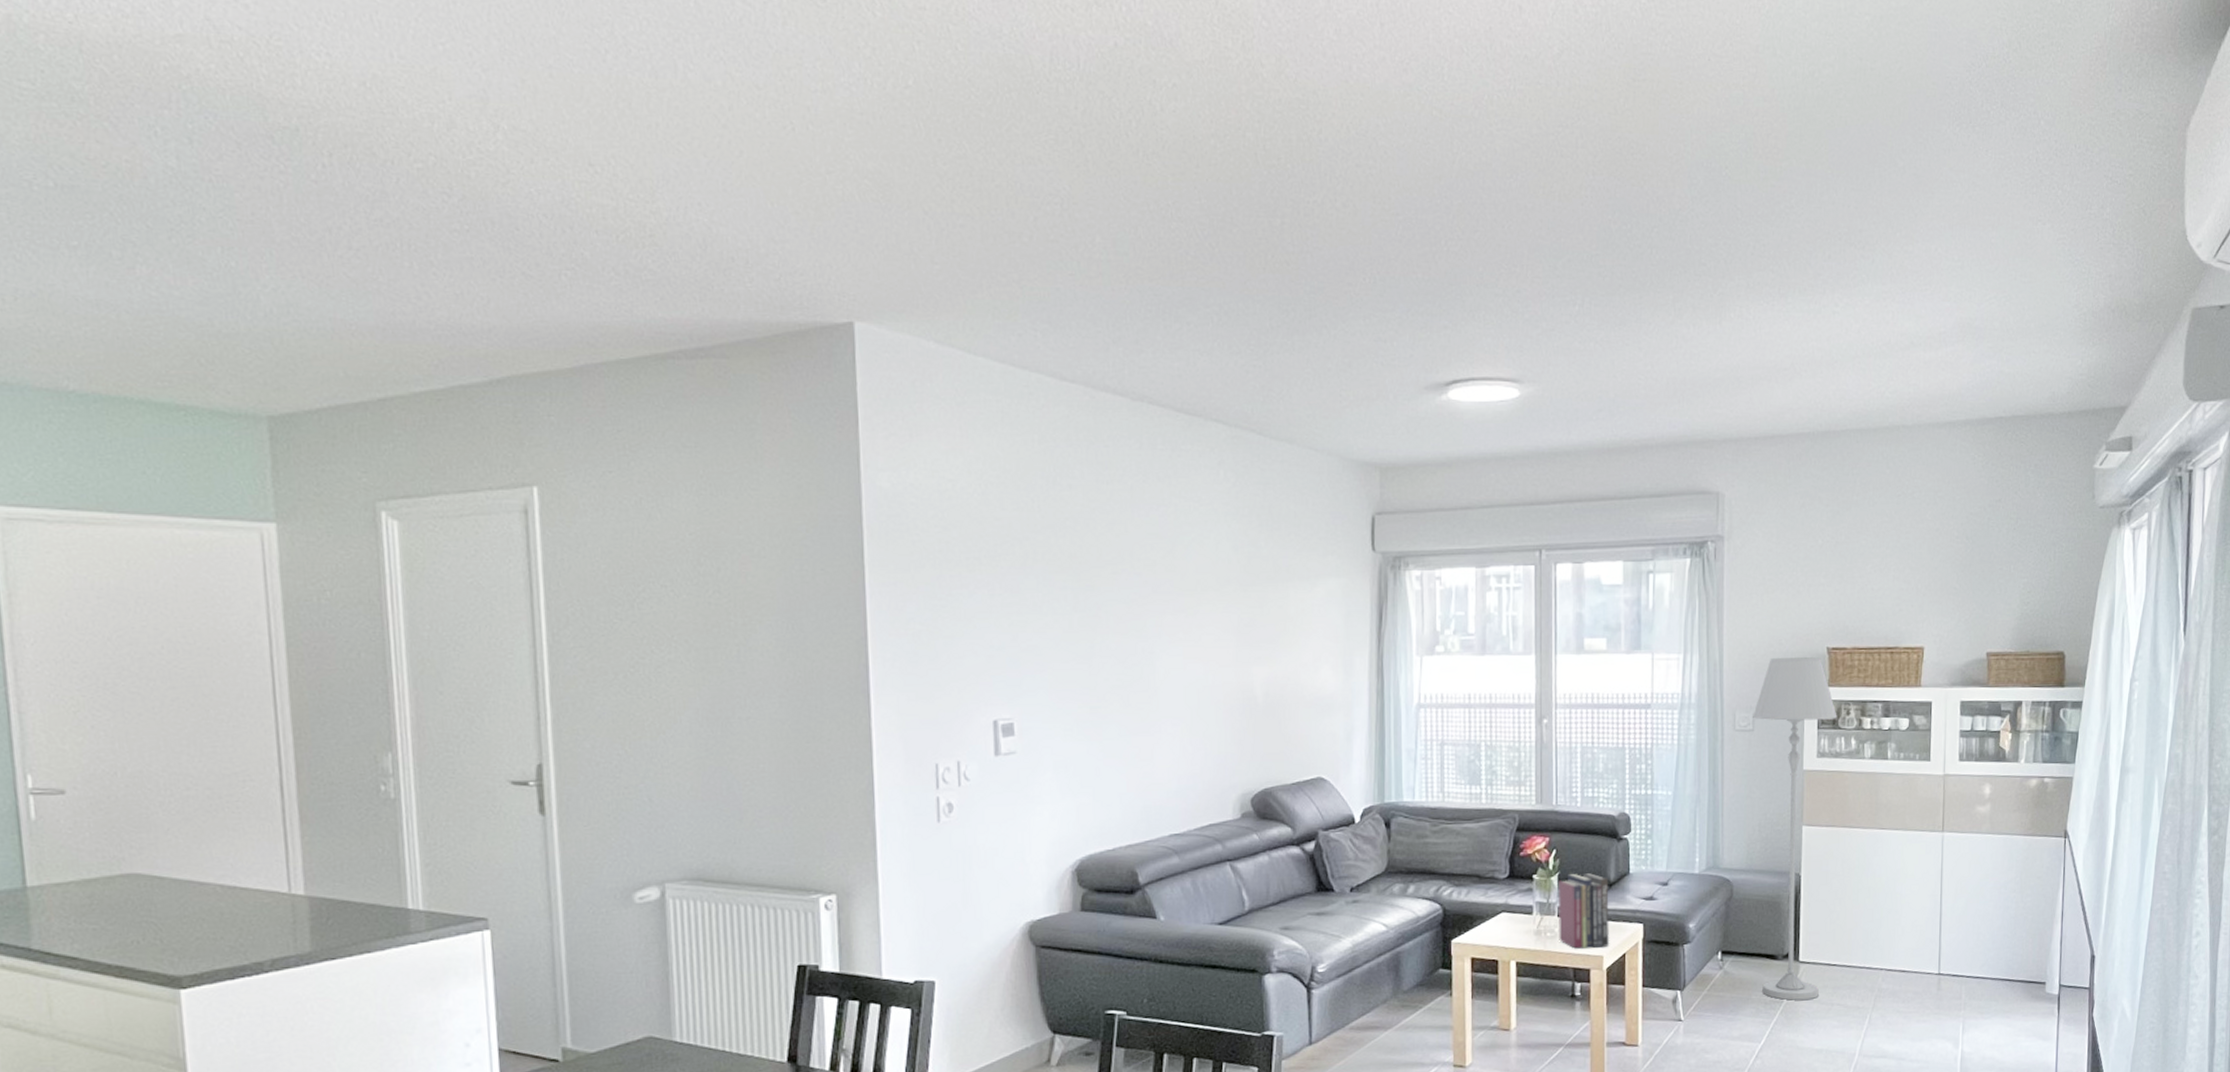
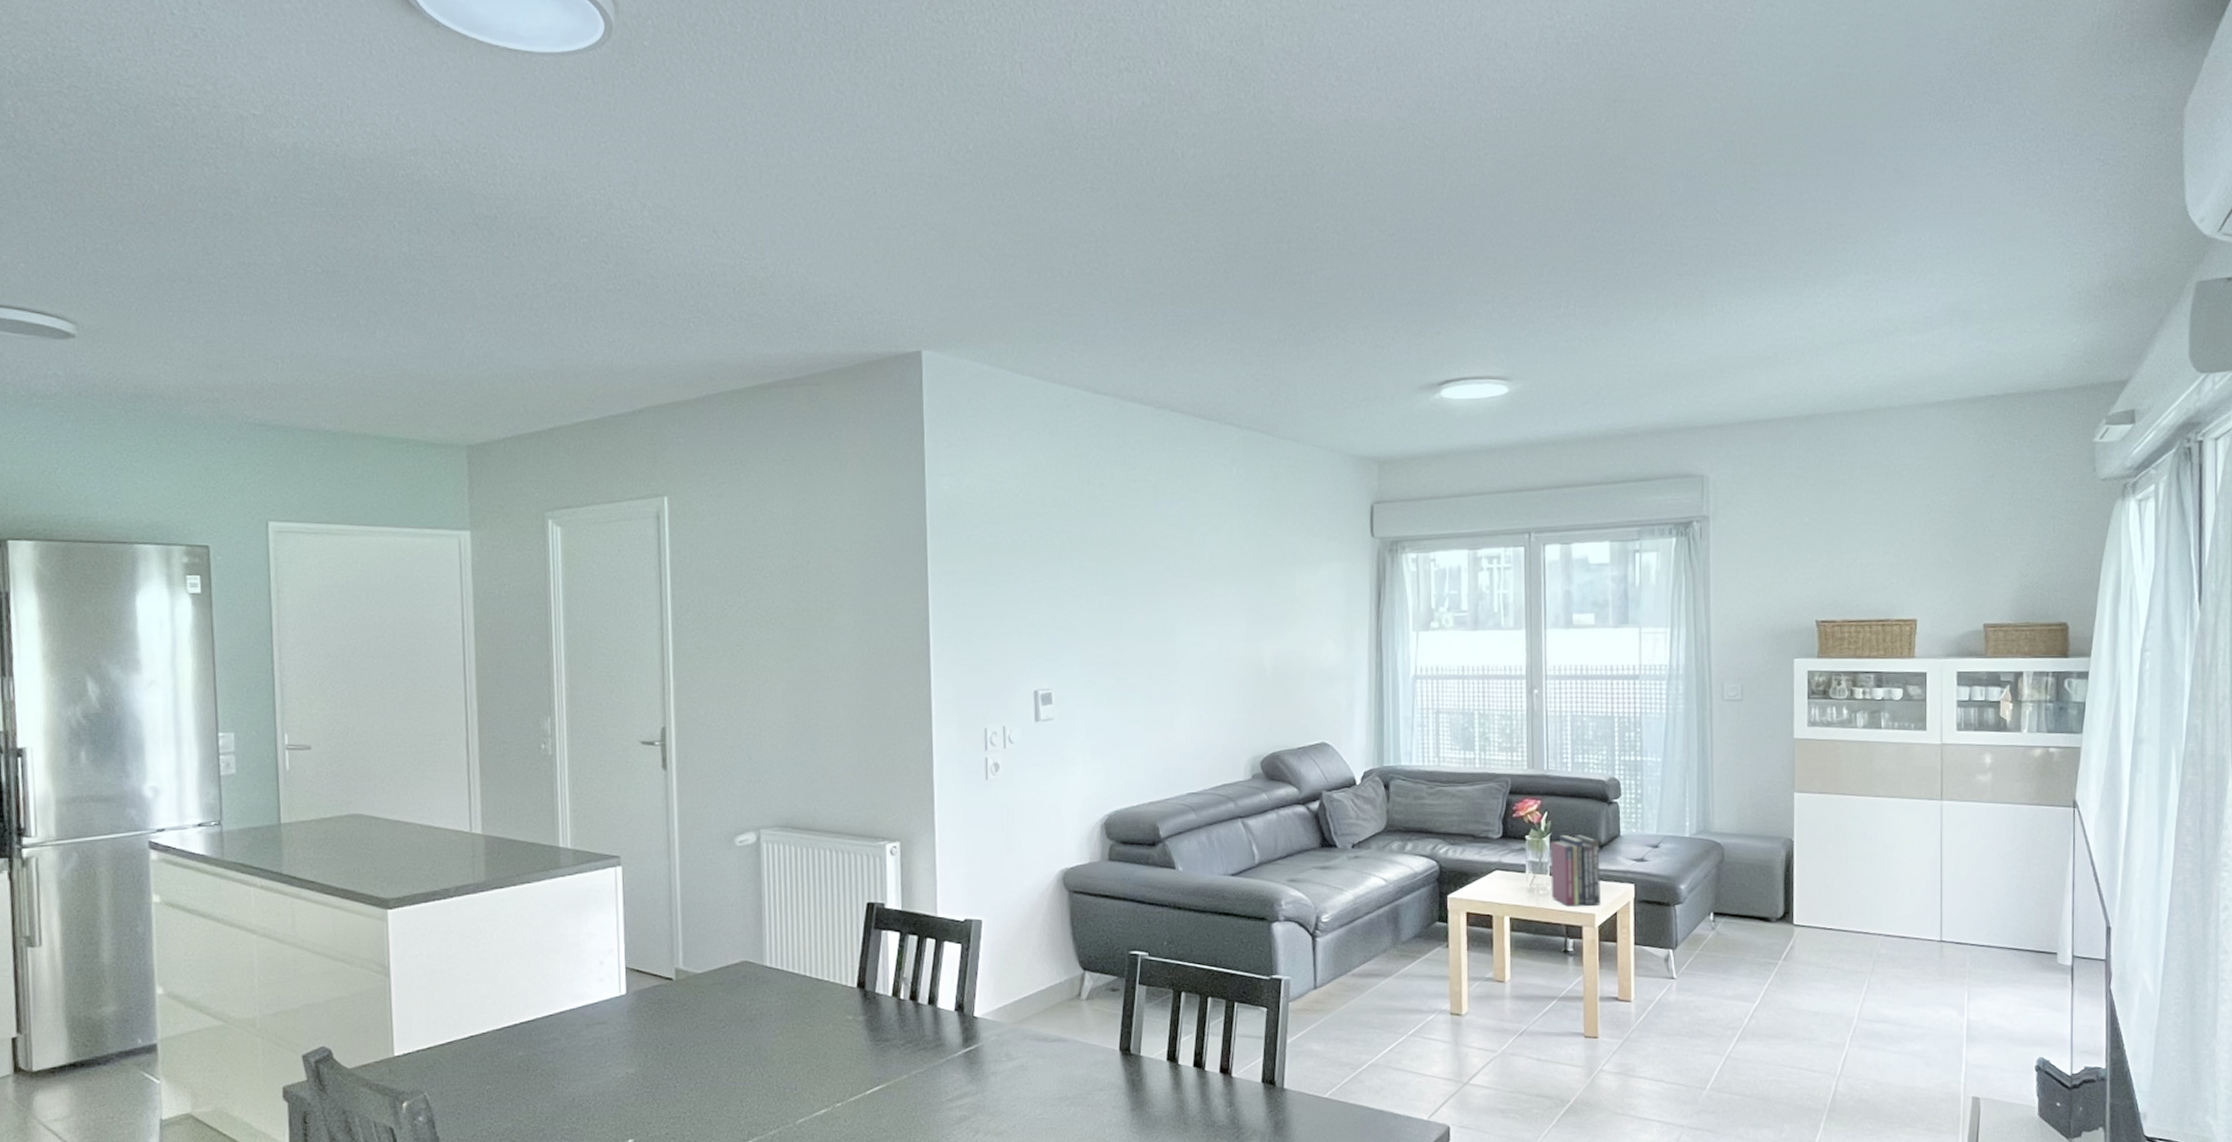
floor lamp: present [1753,657,1837,1001] -> none [1741,630,1828,963]

